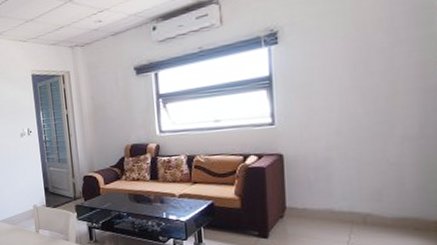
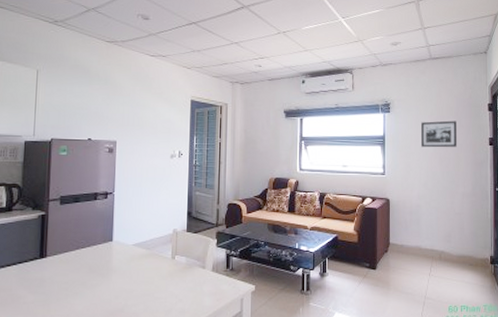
picture frame: none [329,36,391,83] -> present [421,120,457,148]

